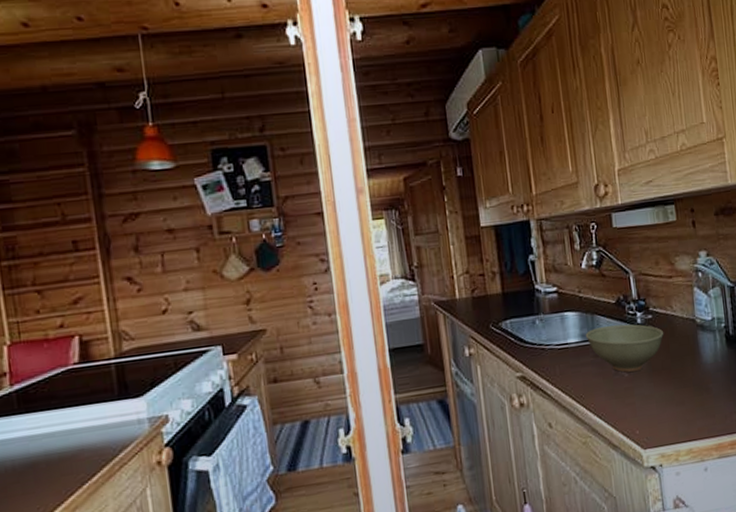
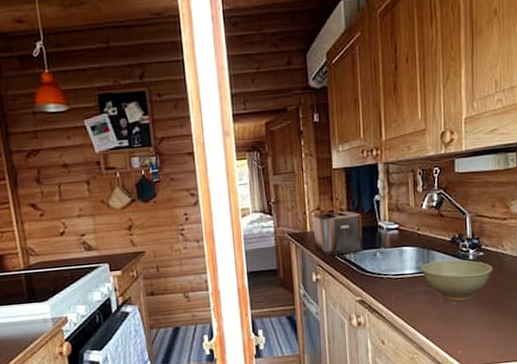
toaster: none [461,273,521,326] -> present [312,211,363,256]

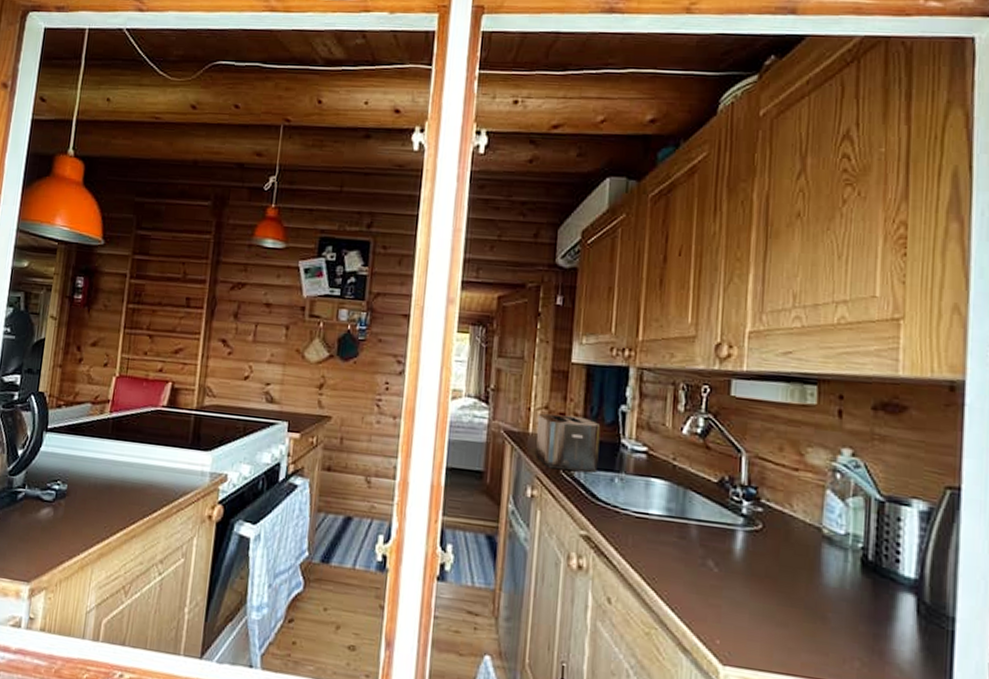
bowl: present [420,259,493,302] -> none [672,505,776,570]

